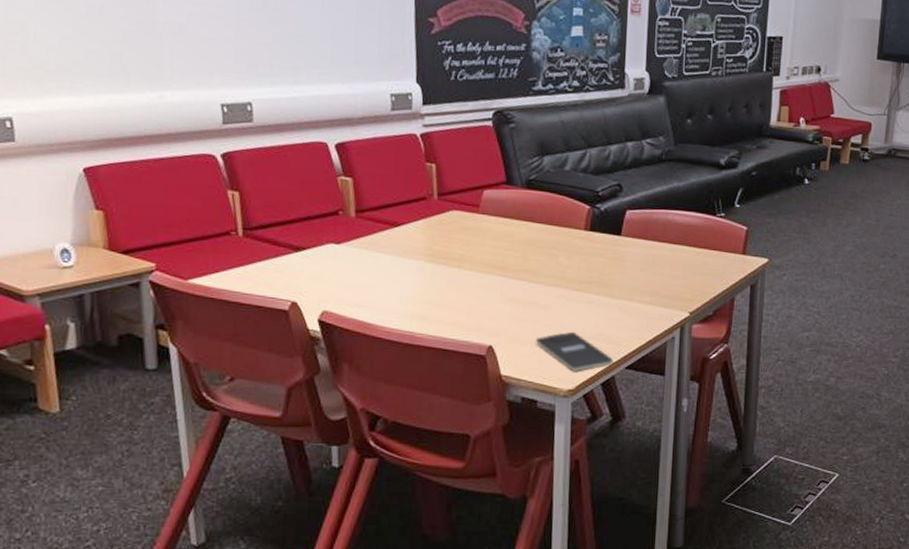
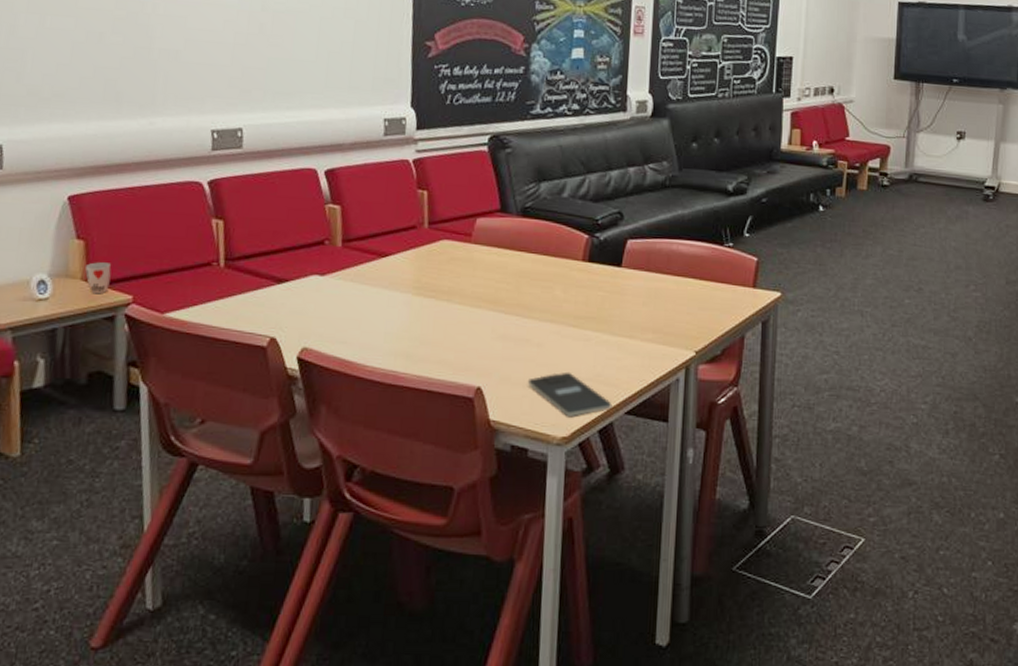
cup: none [106,231,133,262] -> present [84,262,112,294]

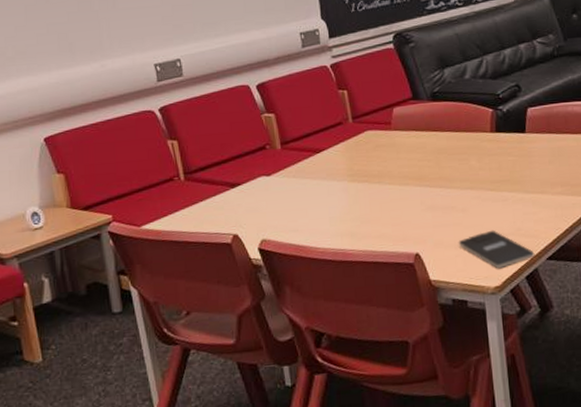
cup: present [84,262,112,294] -> none [68,190,91,218]

